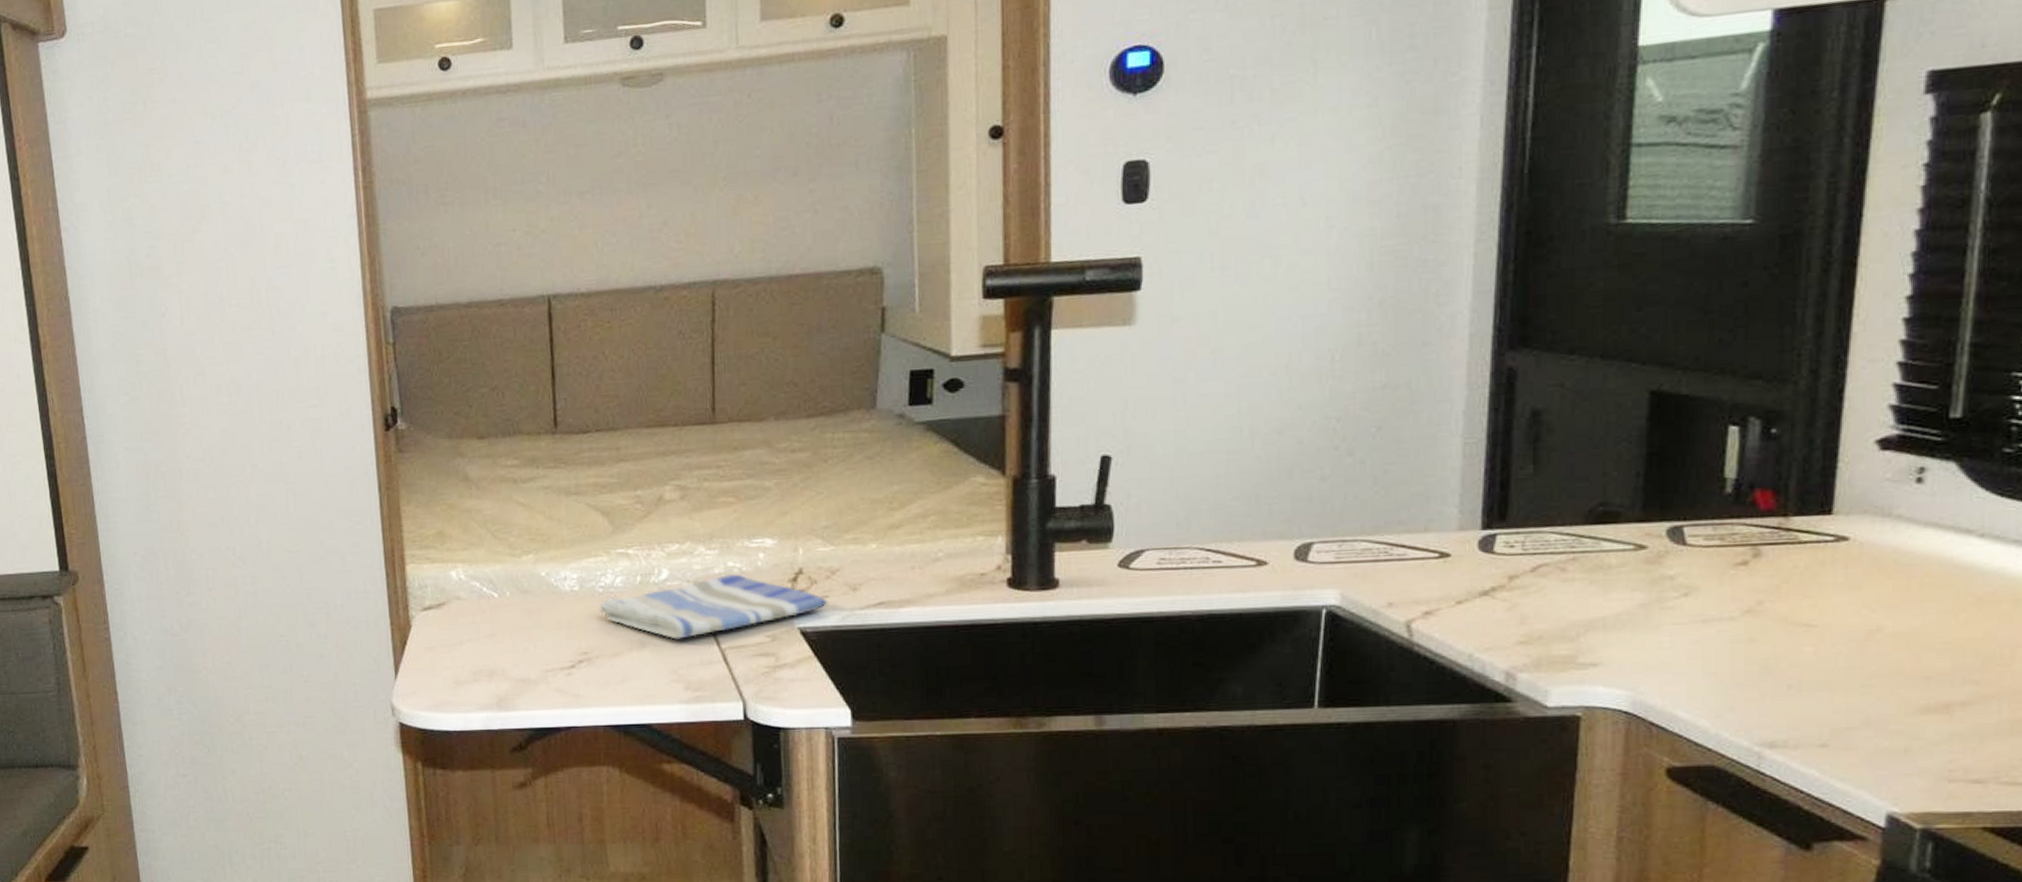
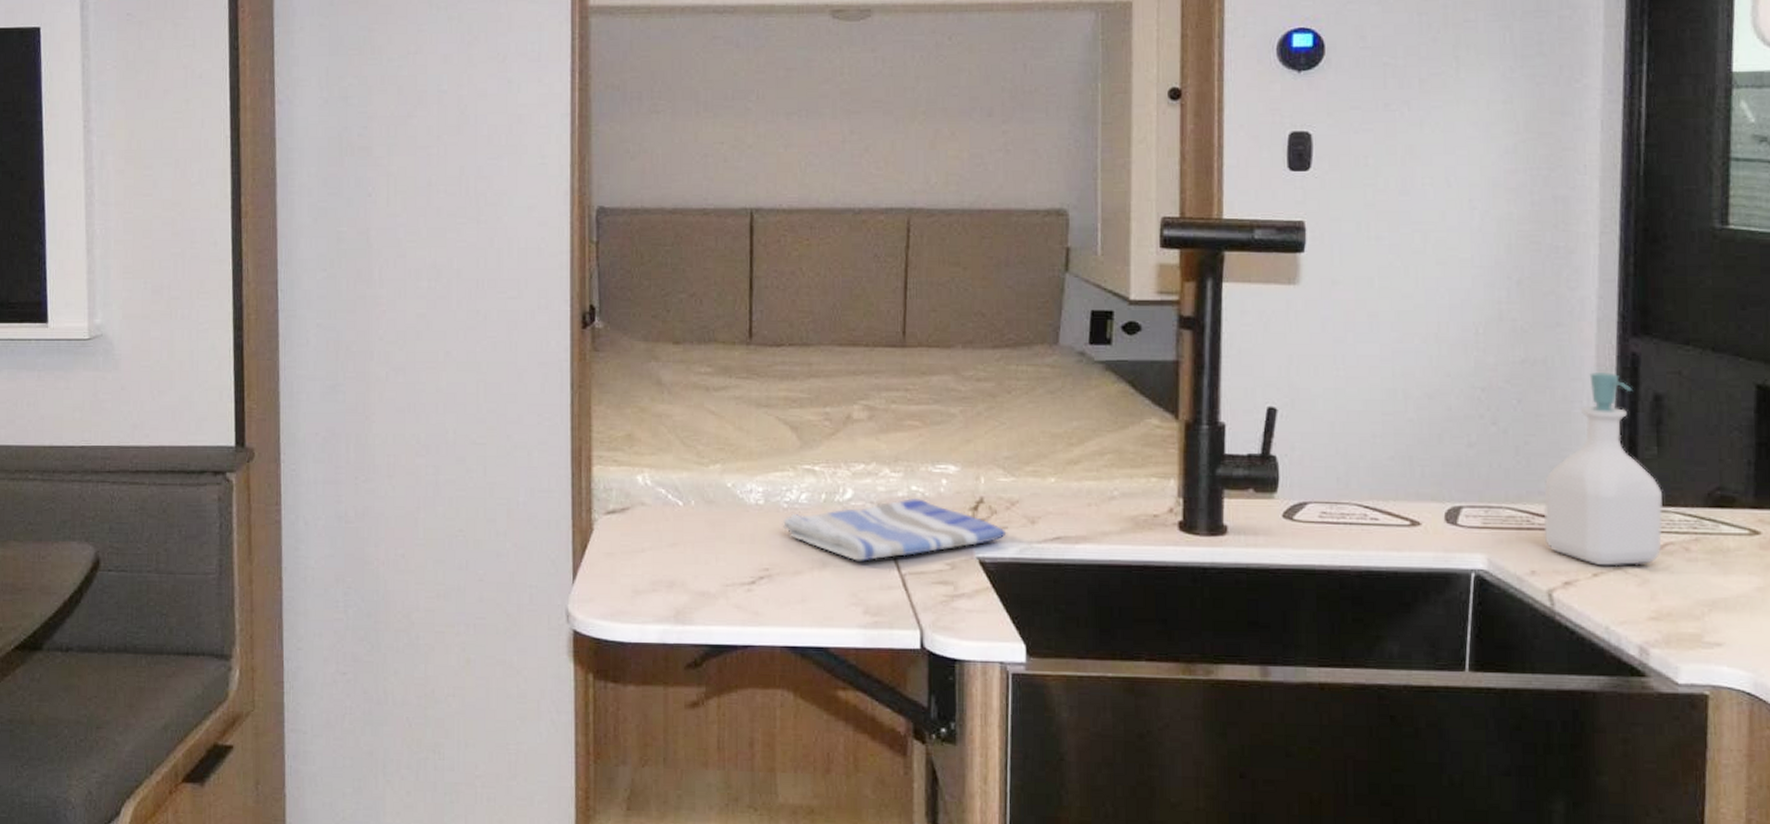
soap bottle: none [1403,391,1537,593] -> present [1543,372,1663,566]

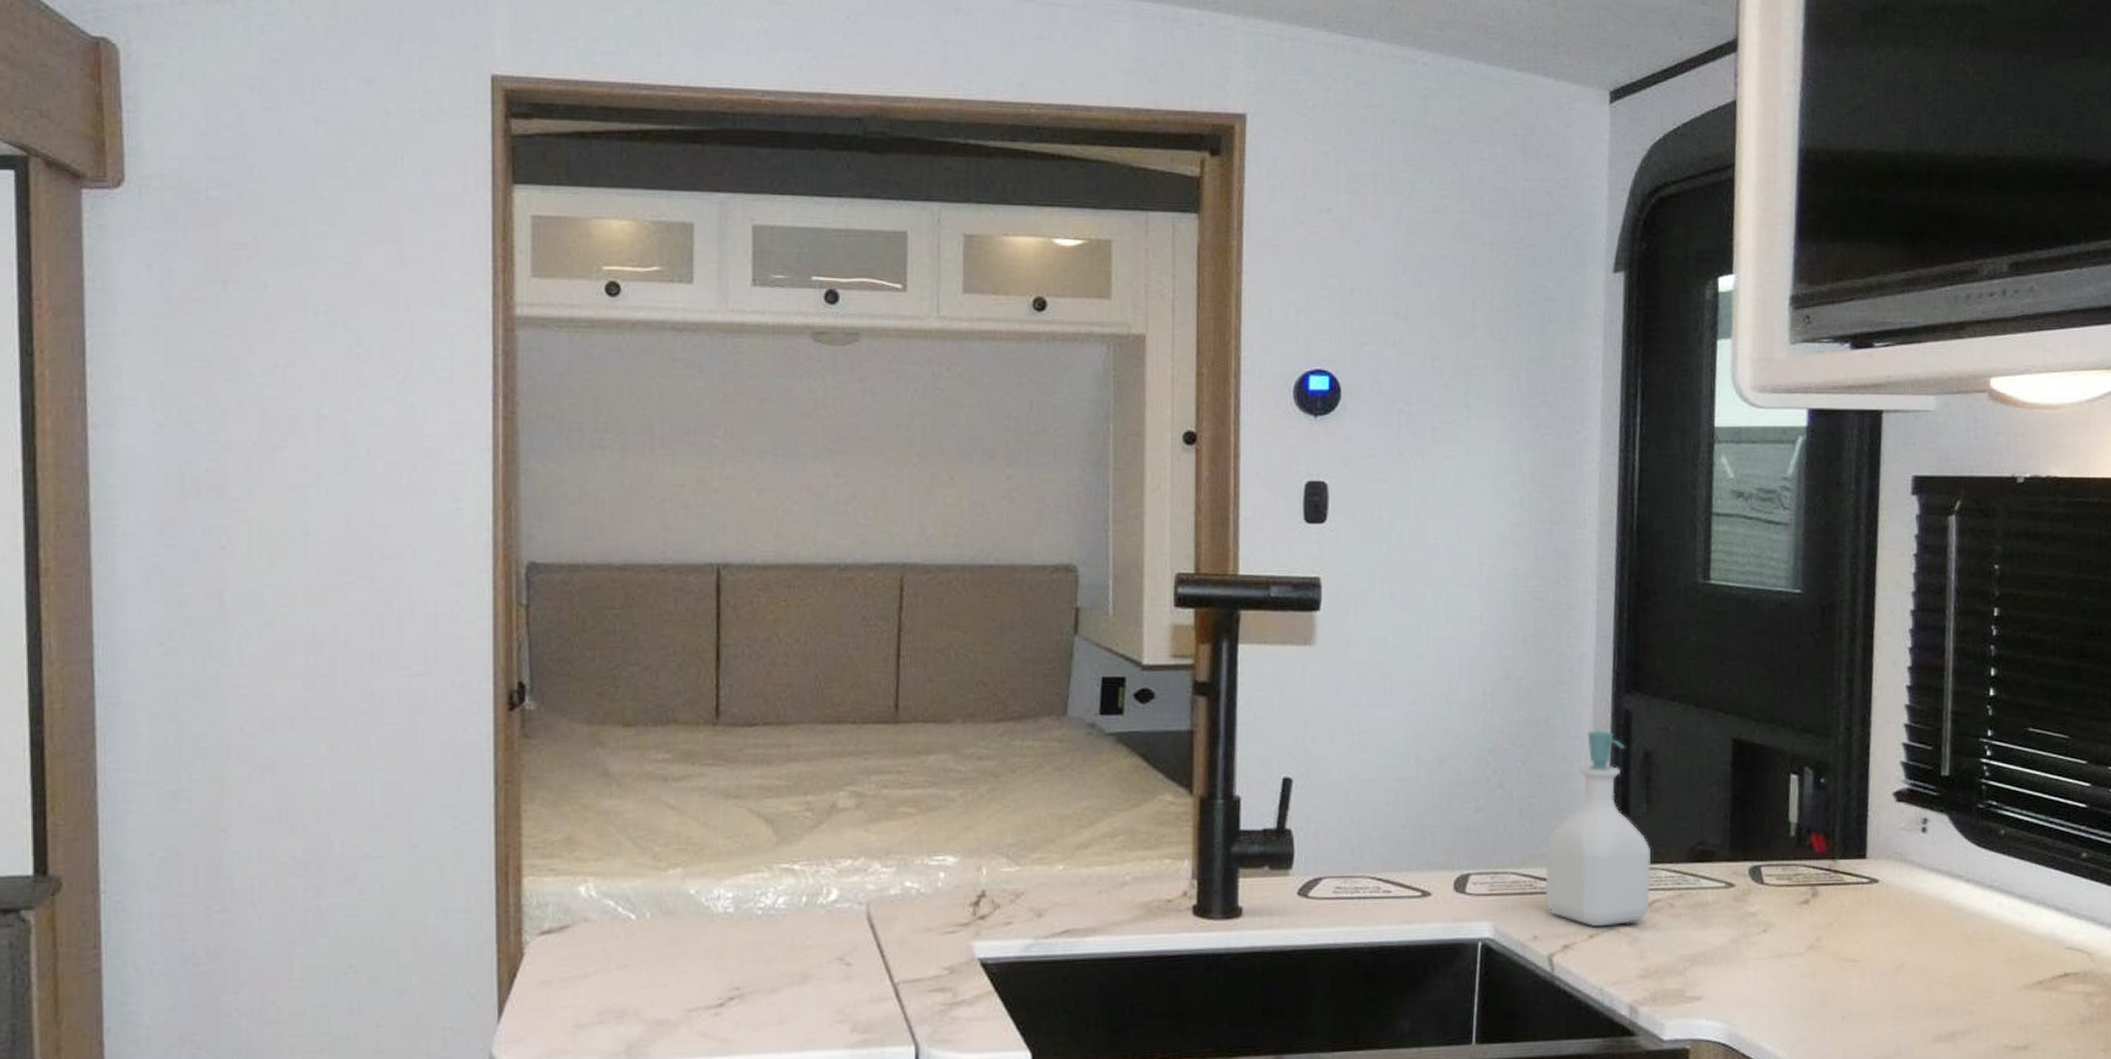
dish towel: present [783,497,1007,561] -> none [757,894,1011,972]

